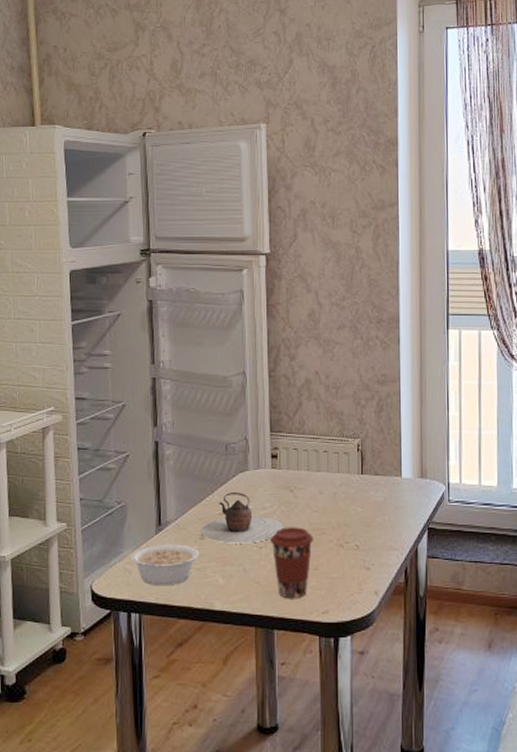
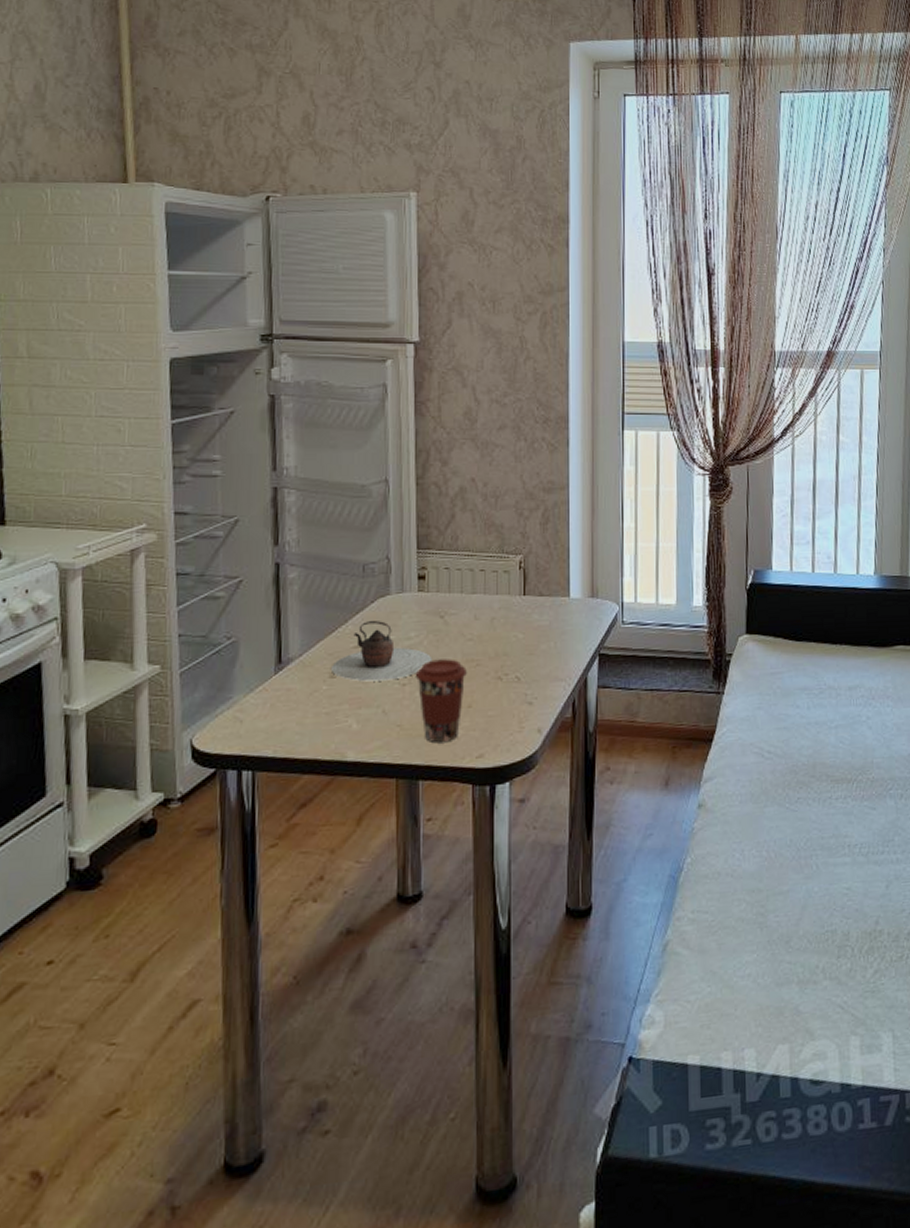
legume: present [130,544,200,586] -> none [241,685,329,737]

